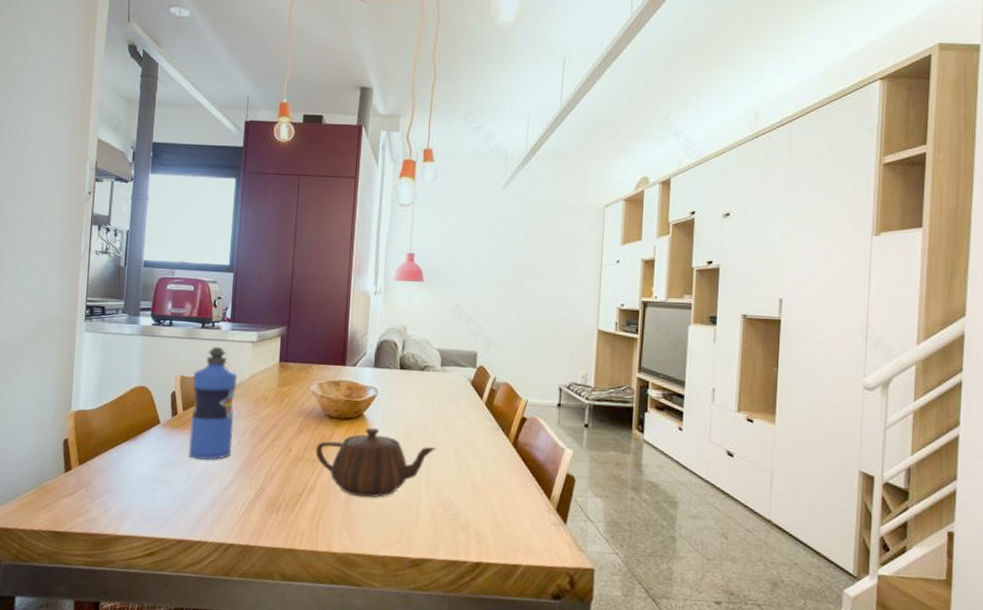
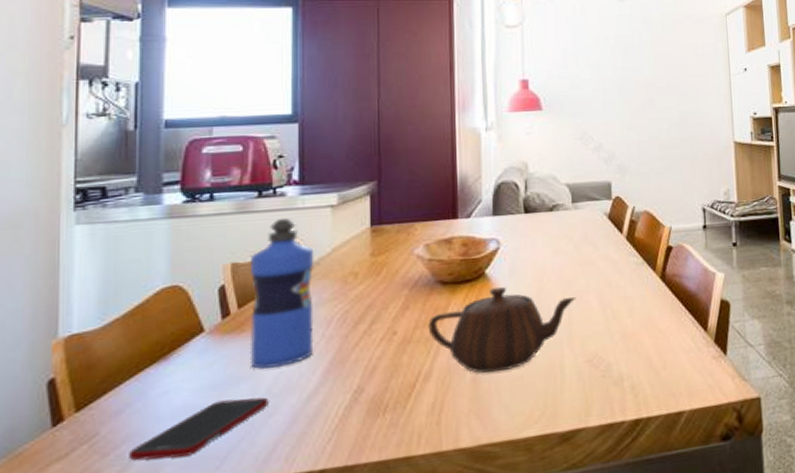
cell phone: none [108,477,199,512] -> present [129,397,269,461]

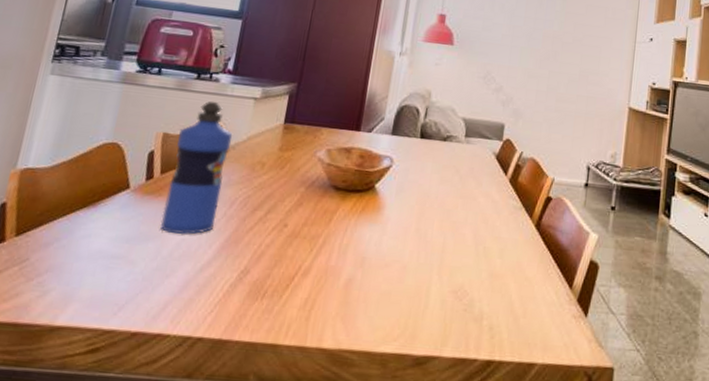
cell phone: present [129,397,269,461] -> none [47,253,169,297]
teapot: present [428,286,576,373] -> none [315,202,453,284]

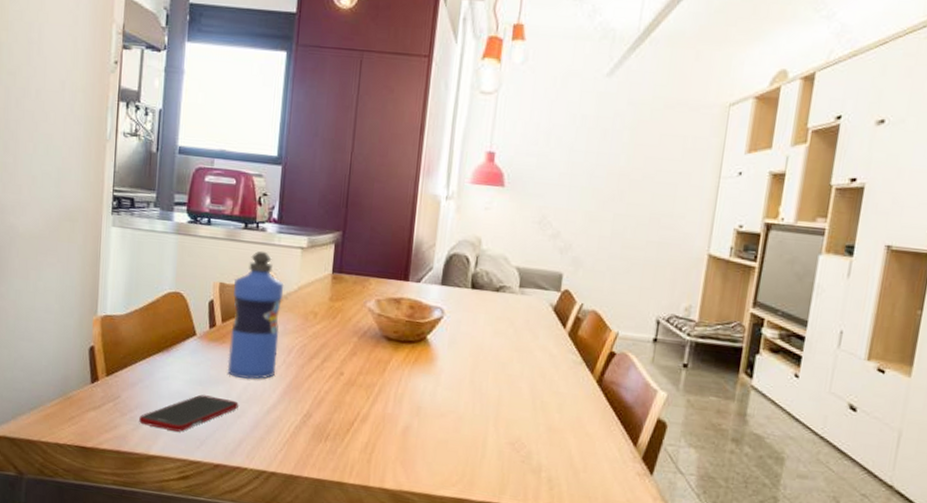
cell phone: none [47,253,169,297] -> present [139,394,239,432]

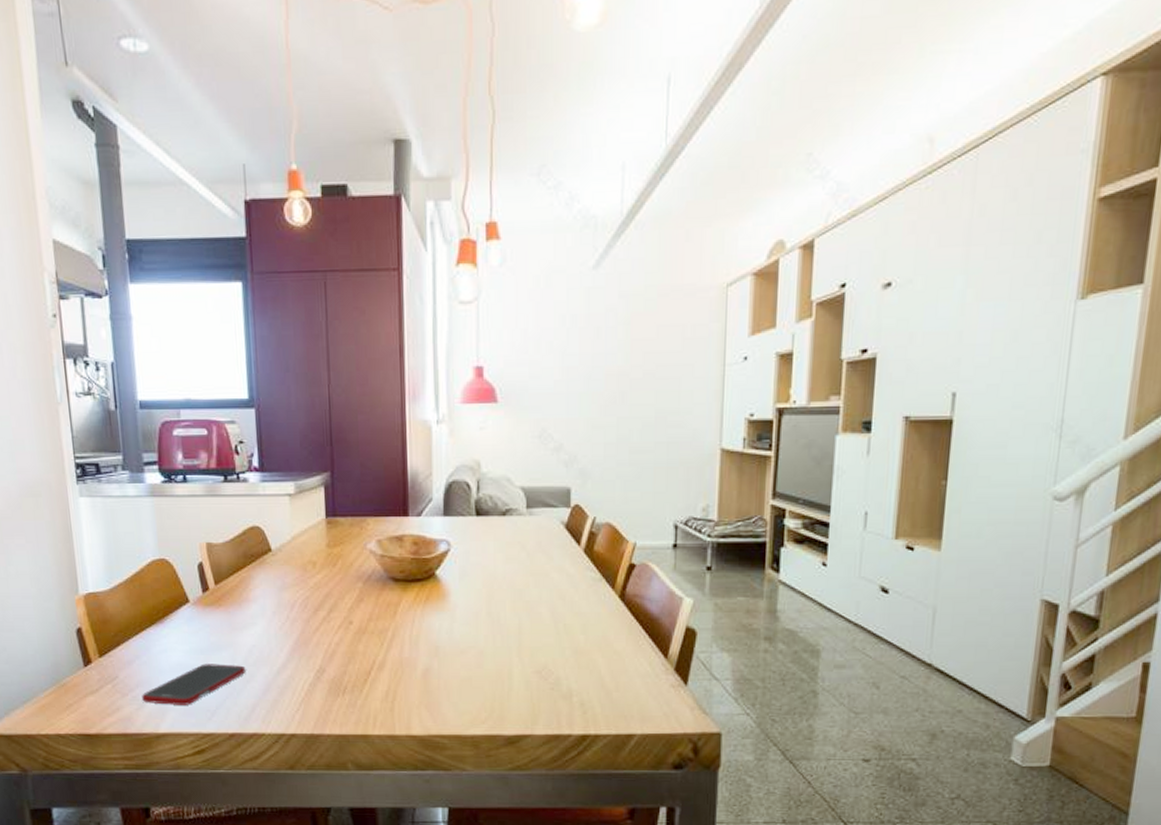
water bottle: present [227,251,284,380] -> none [222,504,281,642]

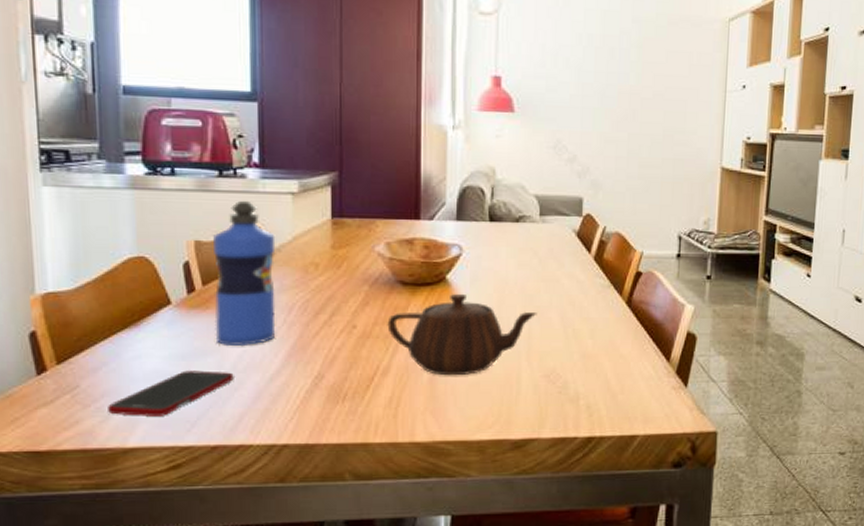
water bottle: none [222,504,281,642] -> present [213,201,276,347]
teapot: none [381,589,527,671] -> present [387,293,537,376]

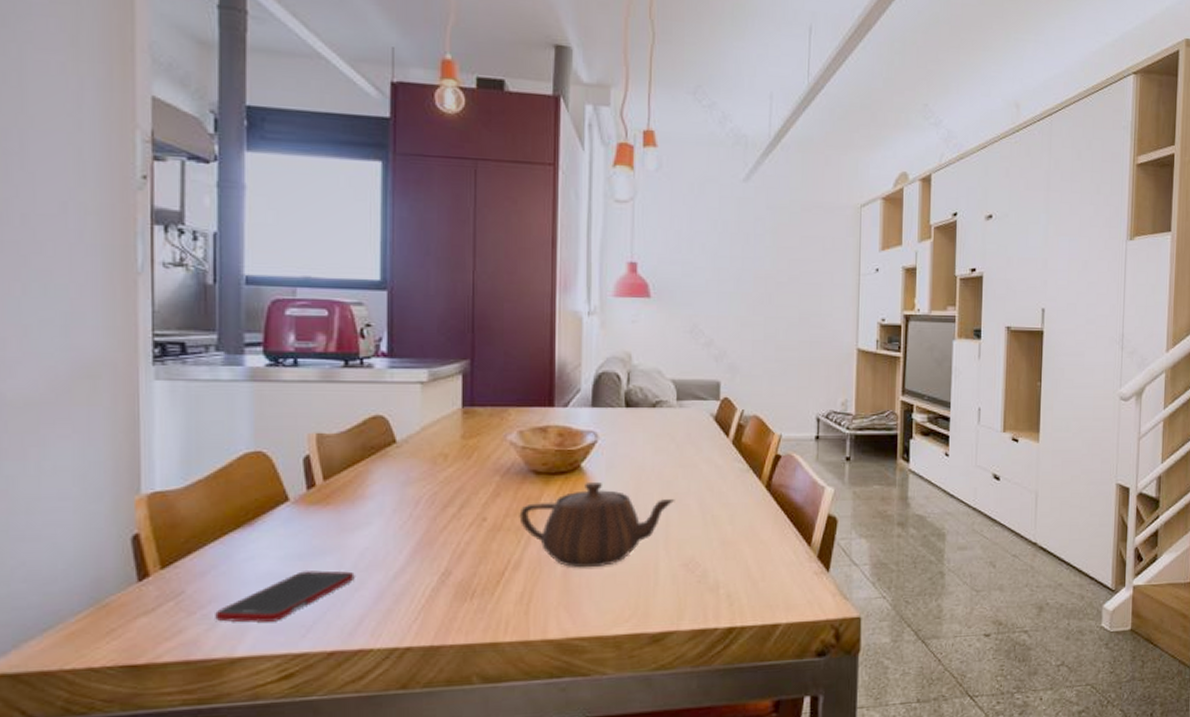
water bottle: present [213,201,276,347] -> none [335,392,403,544]

